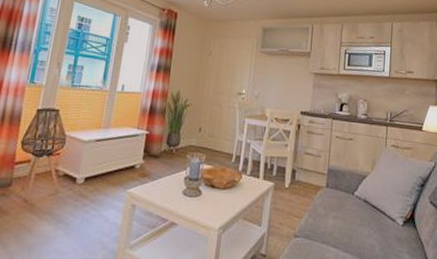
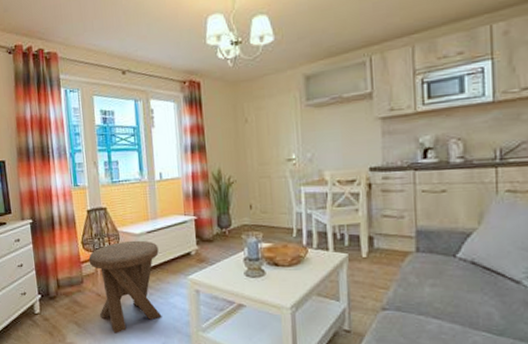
music stool: none [21,146,104,246] -> present [88,240,162,333]

